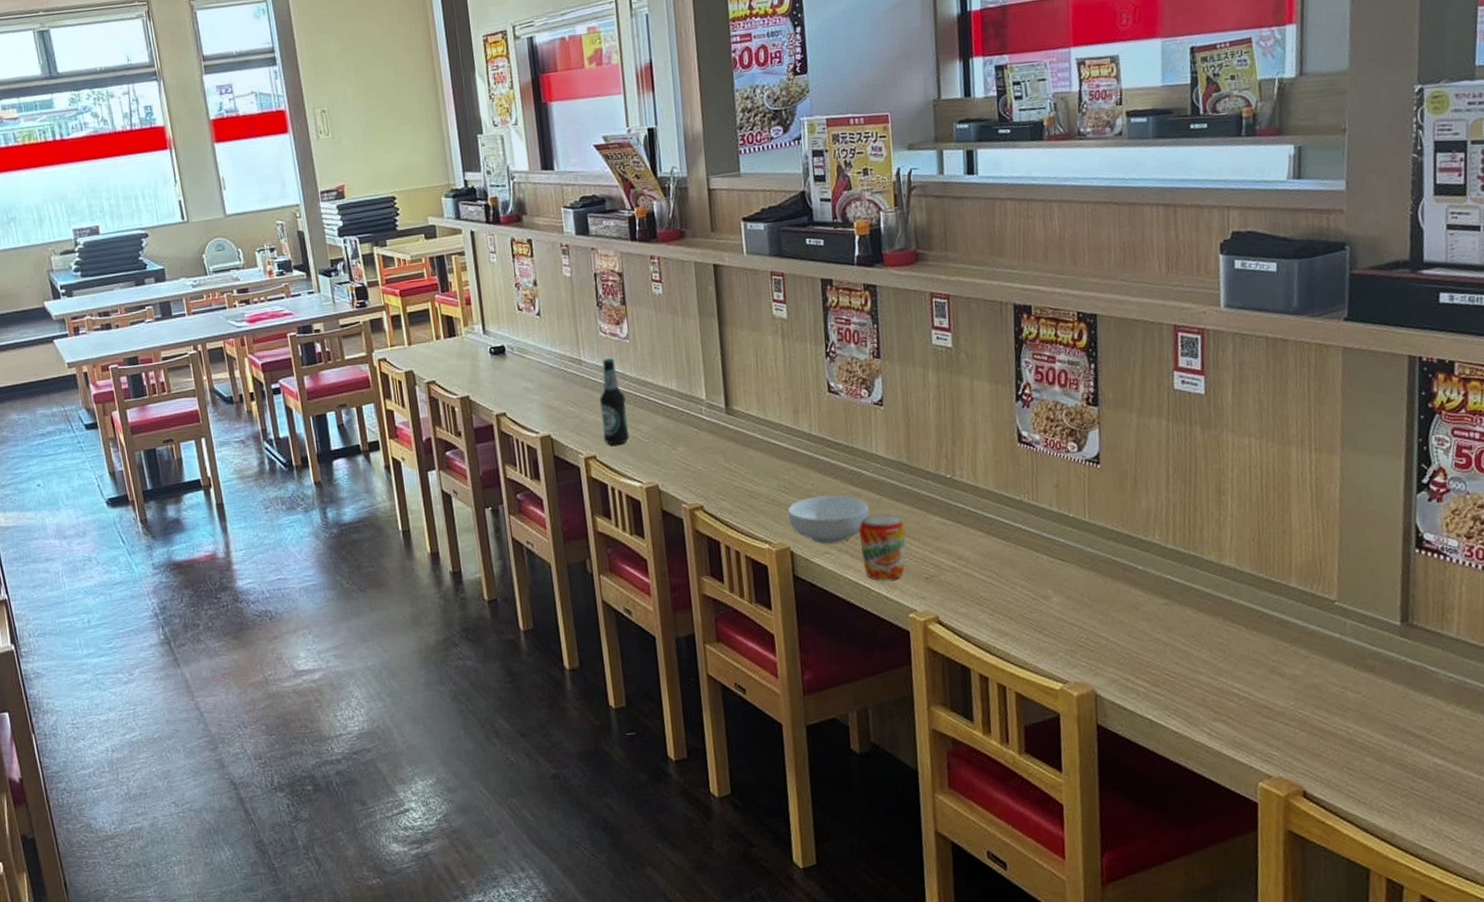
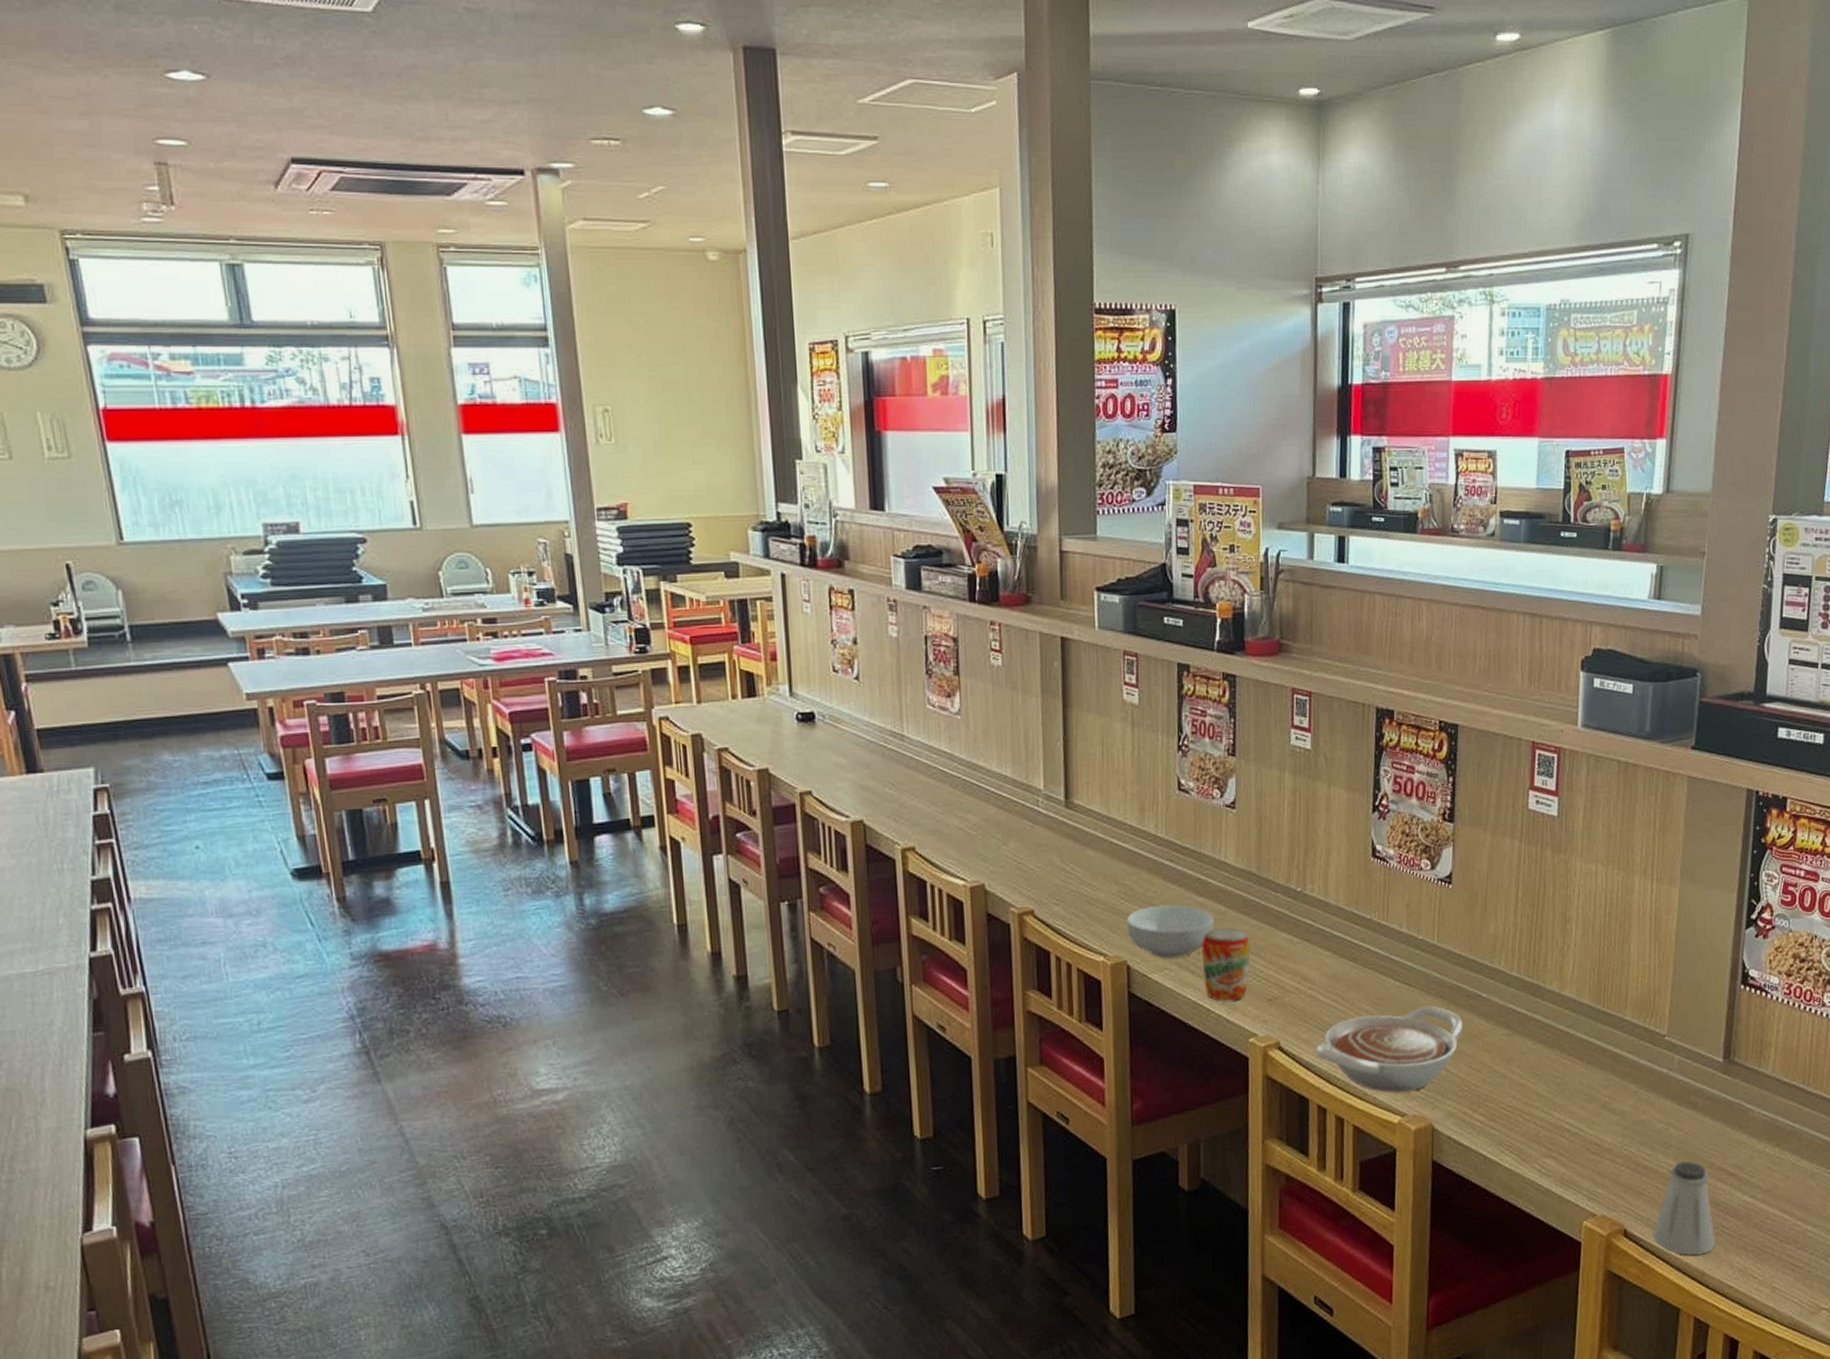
bottle: present [599,358,630,445] -> none [922,736,955,836]
bowl: none [973,578,1121,662] -> present [1315,1005,1464,1093]
saltshaker: none [1334,724,1406,817] -> present [1653,1161,1716,1256]

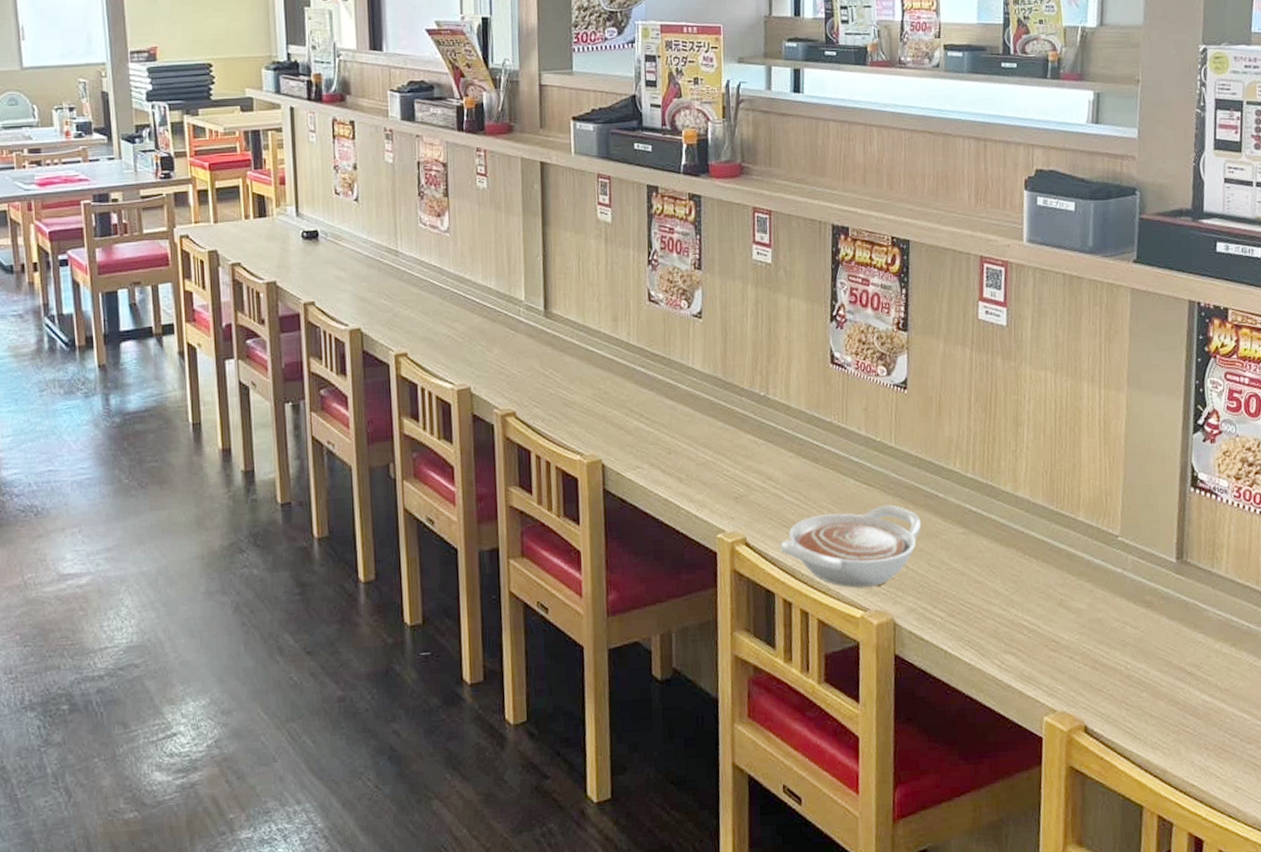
cereal bowl: present [1126,905,1214,959] -> none [601,407,683,458]
beverage can: present [1201,928,1251,1001] -> none [671,429,718,499]
saltshaker: present [1653,1161,1716,1256] -> none [1113,659,1177,753]

